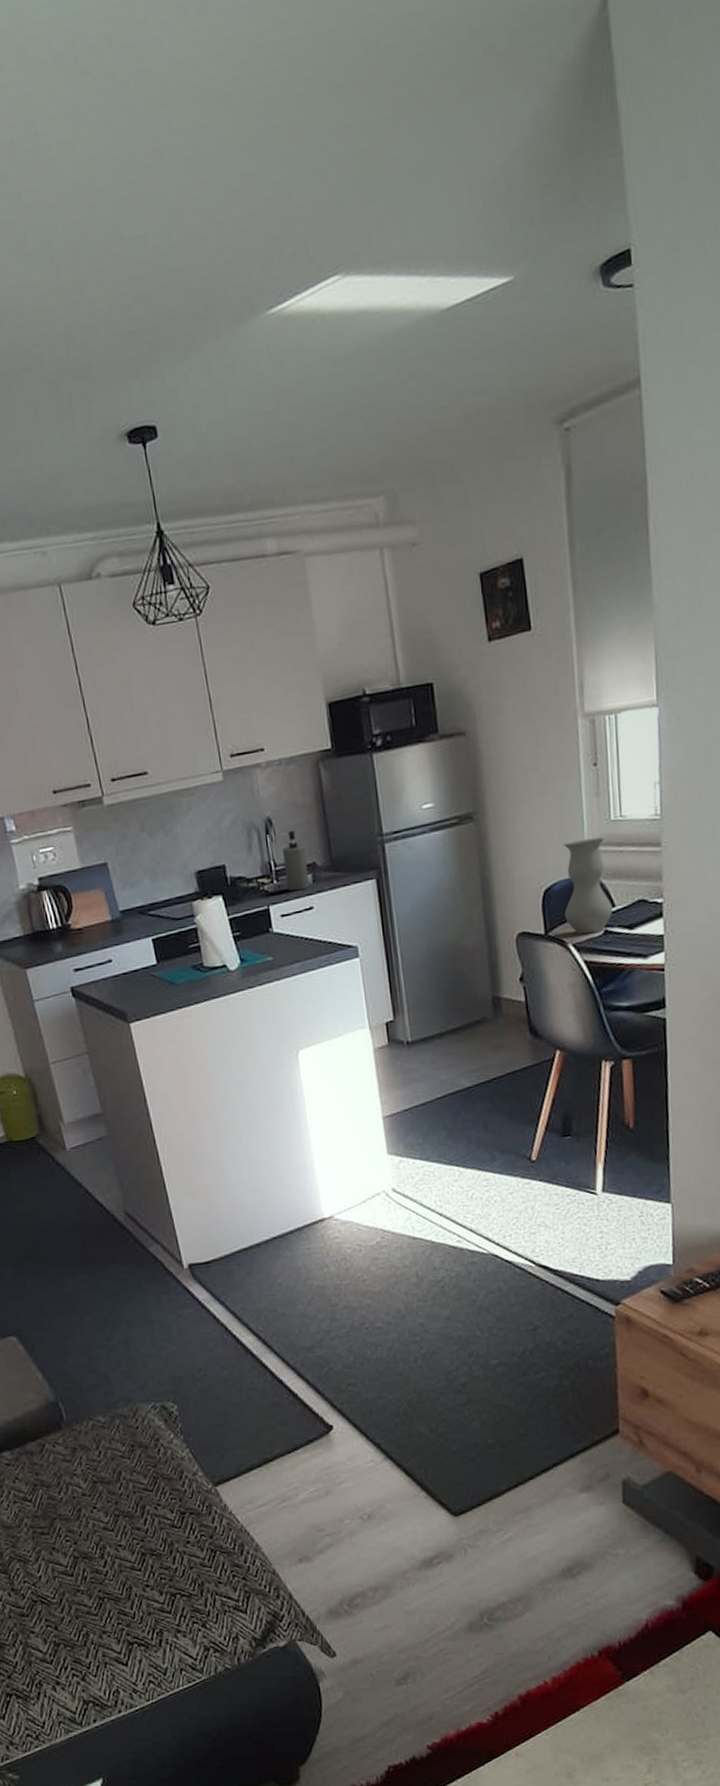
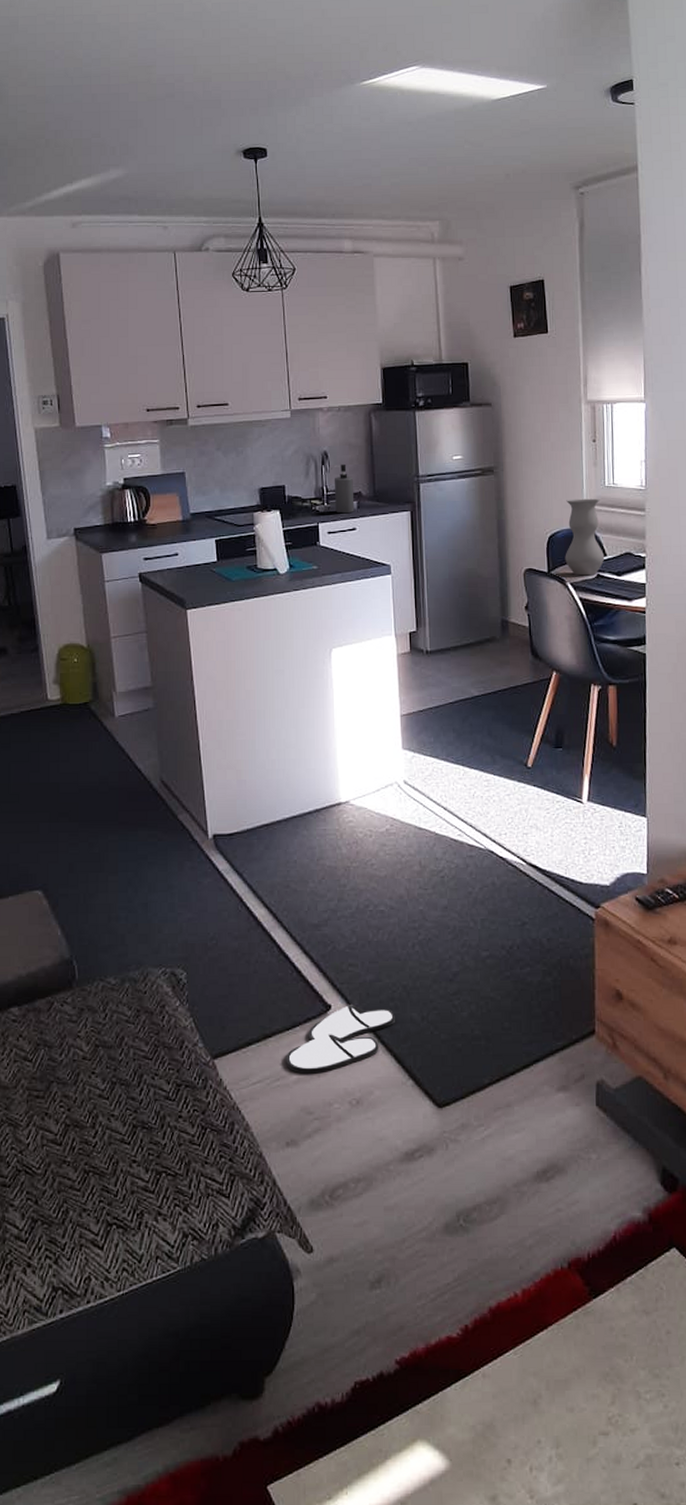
slippers: none [290,1422,402,1494] -> present [286,1003,395,1074]

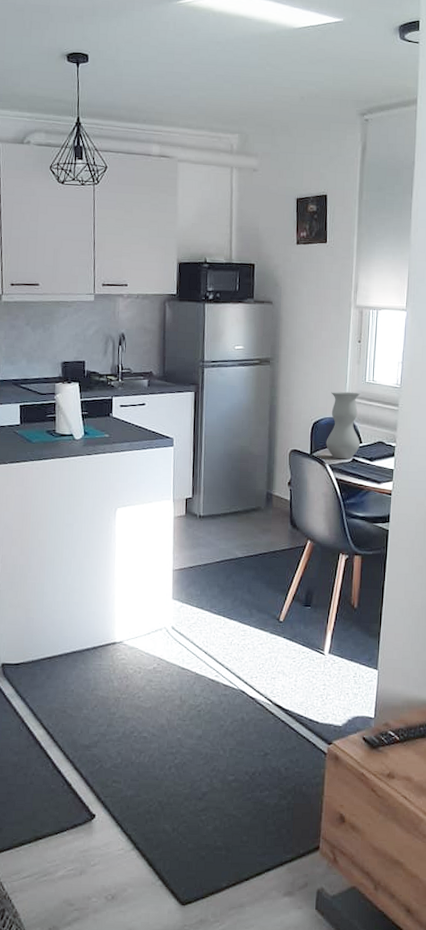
slippers: present [286,1003,395,1074] -> none [53,814,150,872]
soap dispenser: present [331,463,355,514] -> none [127,345,146,390]

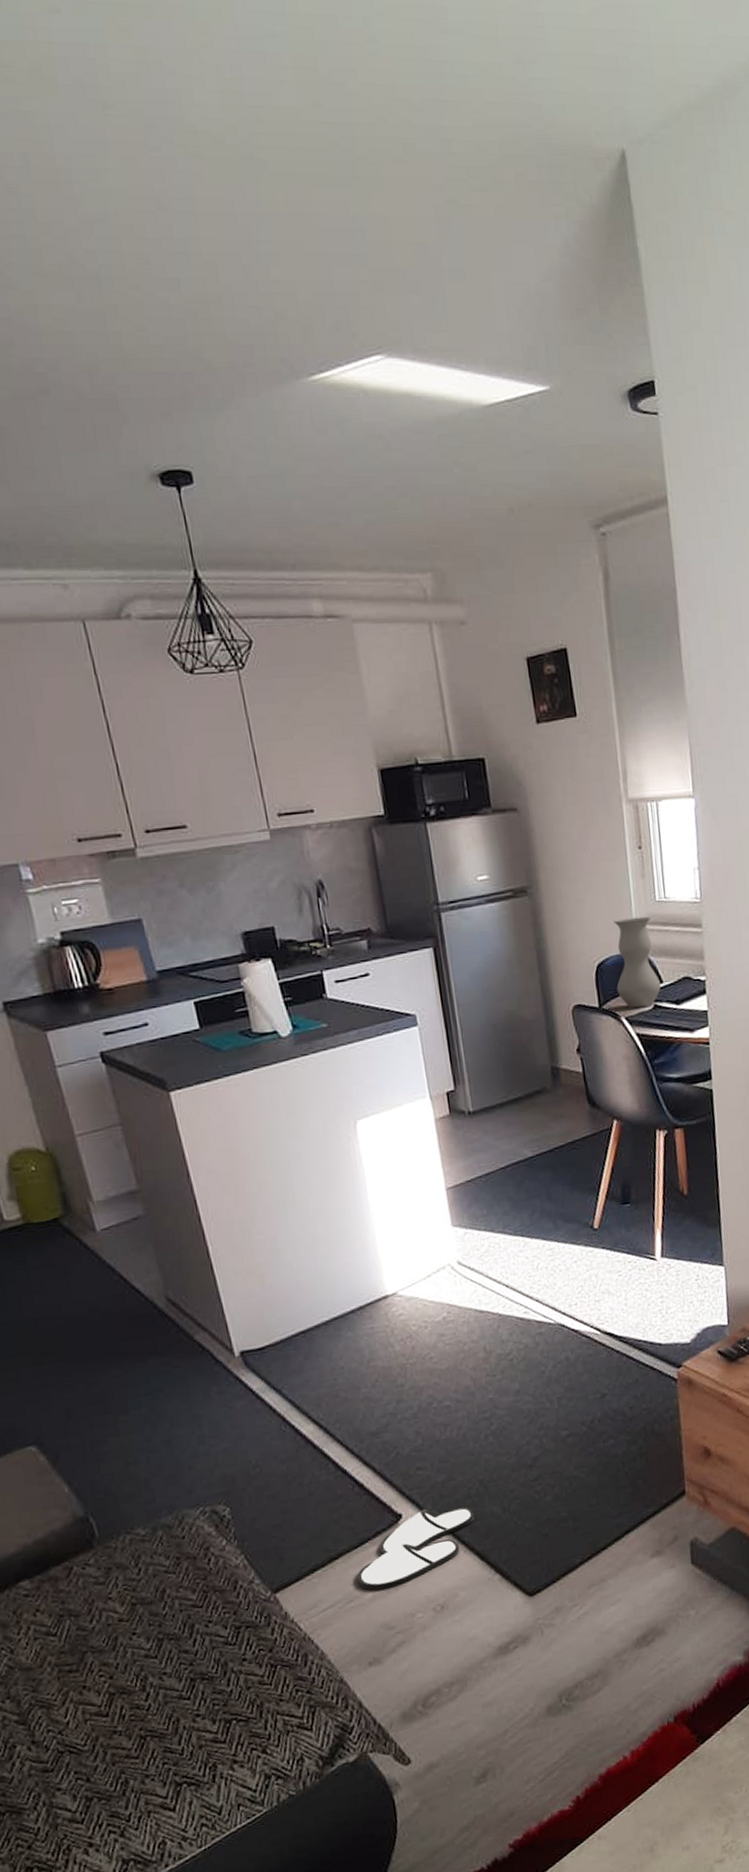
slippers: none [53,814,150,872] -> present [357,1506,474,1590]

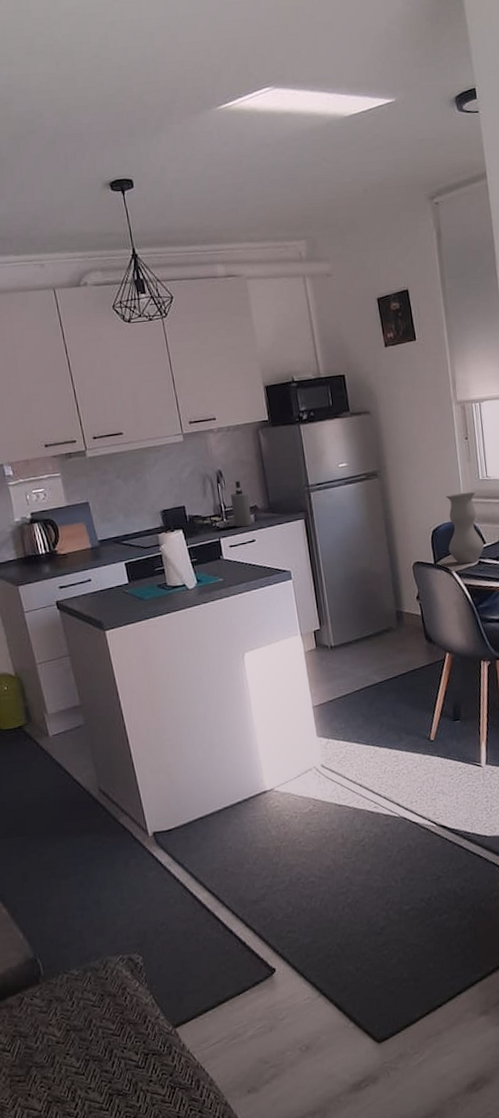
soap dispenser: none [329,894,365,957] -> present [226,480,253,528]
slippers: present [357,1506,474,1590] -> none [239,964,333,1030]

